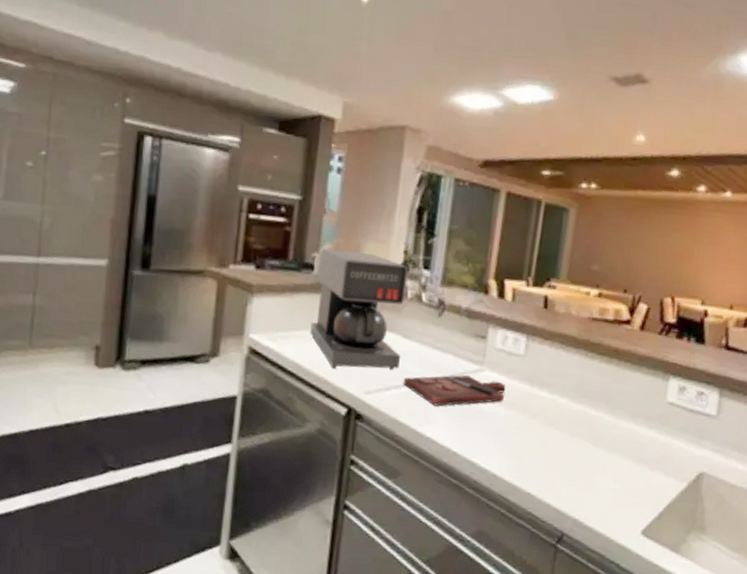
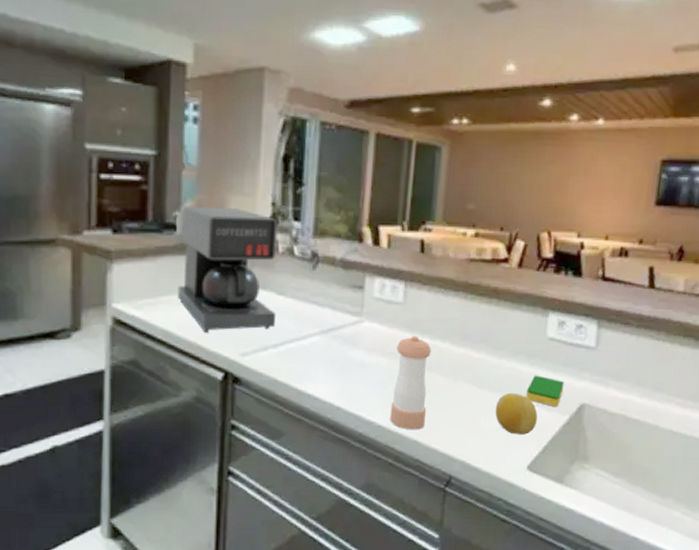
cutting board: present [403,375,506,407] -> none [280,328,387,362]
pepper shaker: none [505,388,550,483] -> present [390,336,432,430]
fruit: none [610,454,655,498] -> present [495,392,538,435]
dish sponge: none [642,438,683,474] -> present [525,375,565,407]

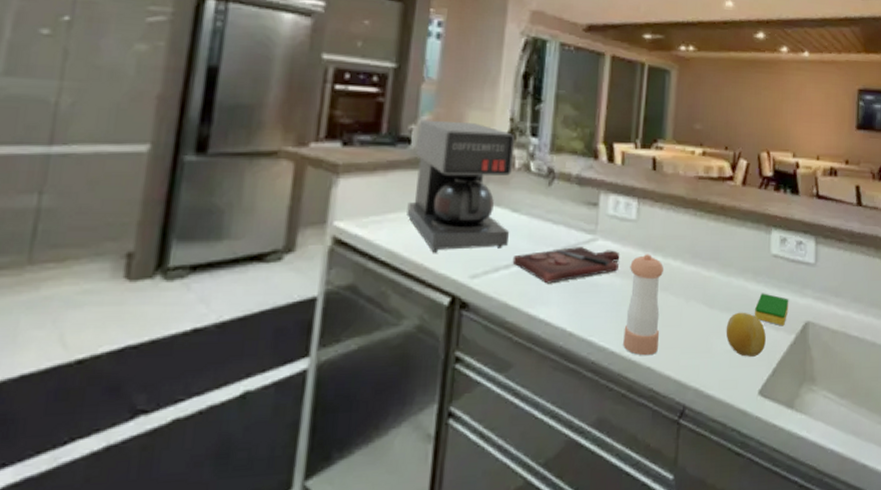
cutting board: none [280,328,387,362] -> present [512,247,620,284]

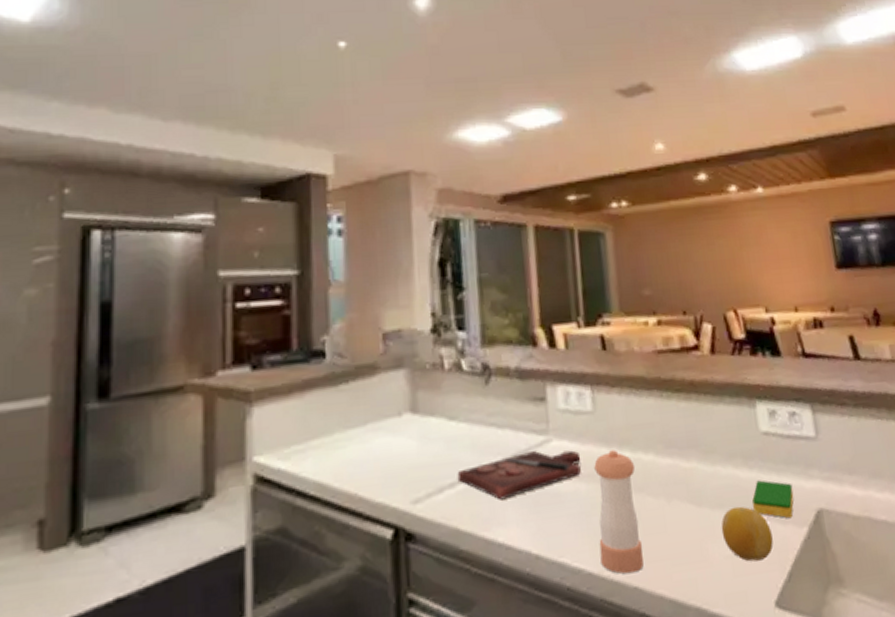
coffee maker: present [407,119,515,253] -> none [331,324,449,479]

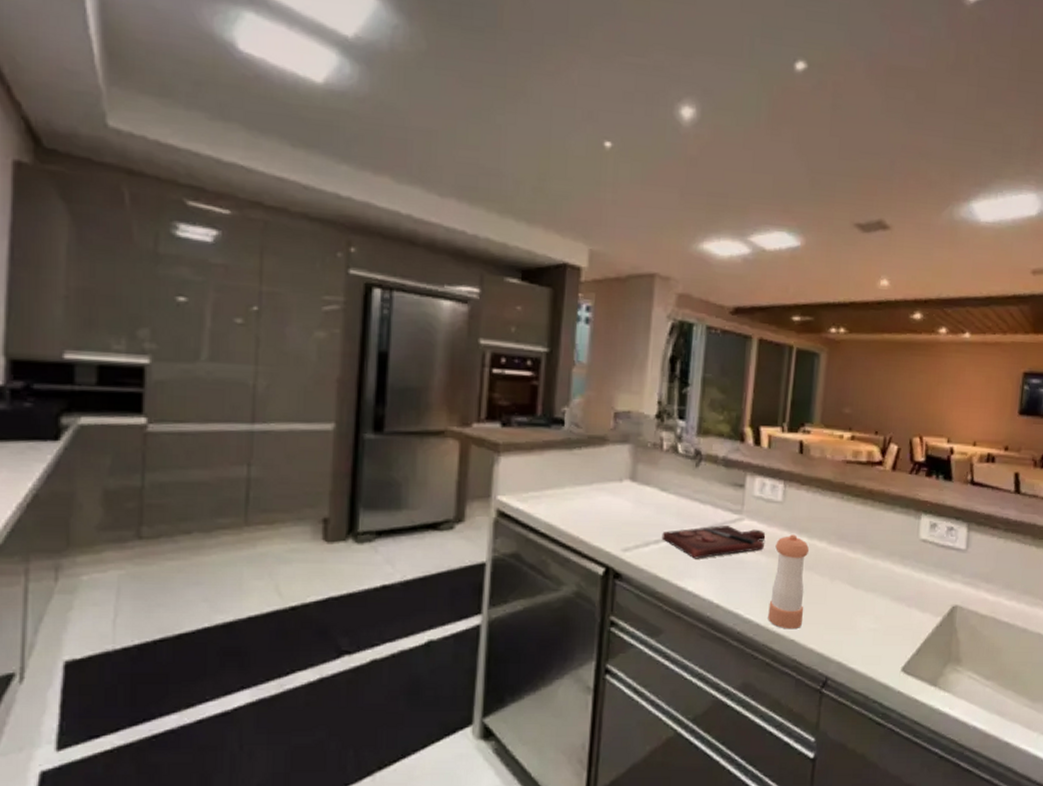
fruit: present [721,506,774,562] -> none [870,593,912,636]
dish sponge: present [752,480,794,519] -> none [899,576,937,609]

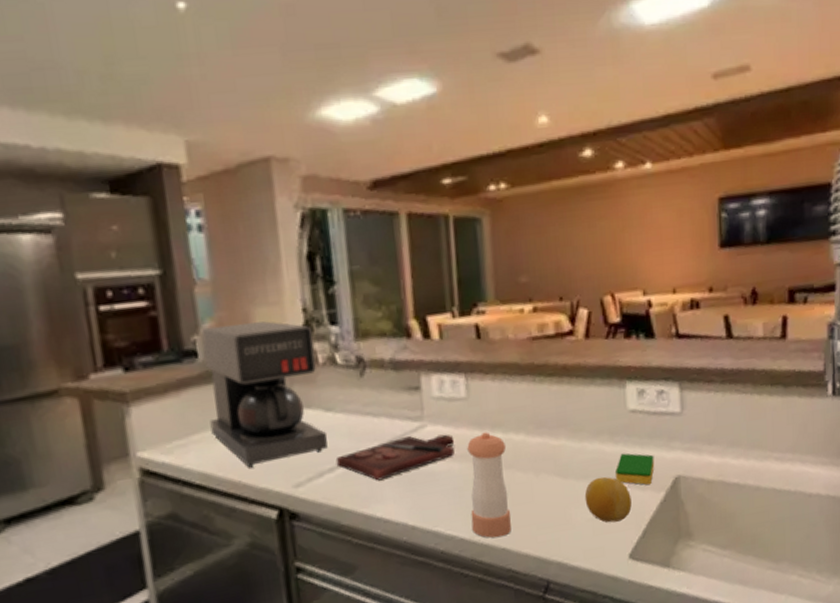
coffee maker: none [562,402,663,527] -> present [201,321,328,468]
fruit: none [870,593,912,636] -> present [584,476,632,523]
dish sponge: none [899,576,937,609] -> present [615,453,655,485]

